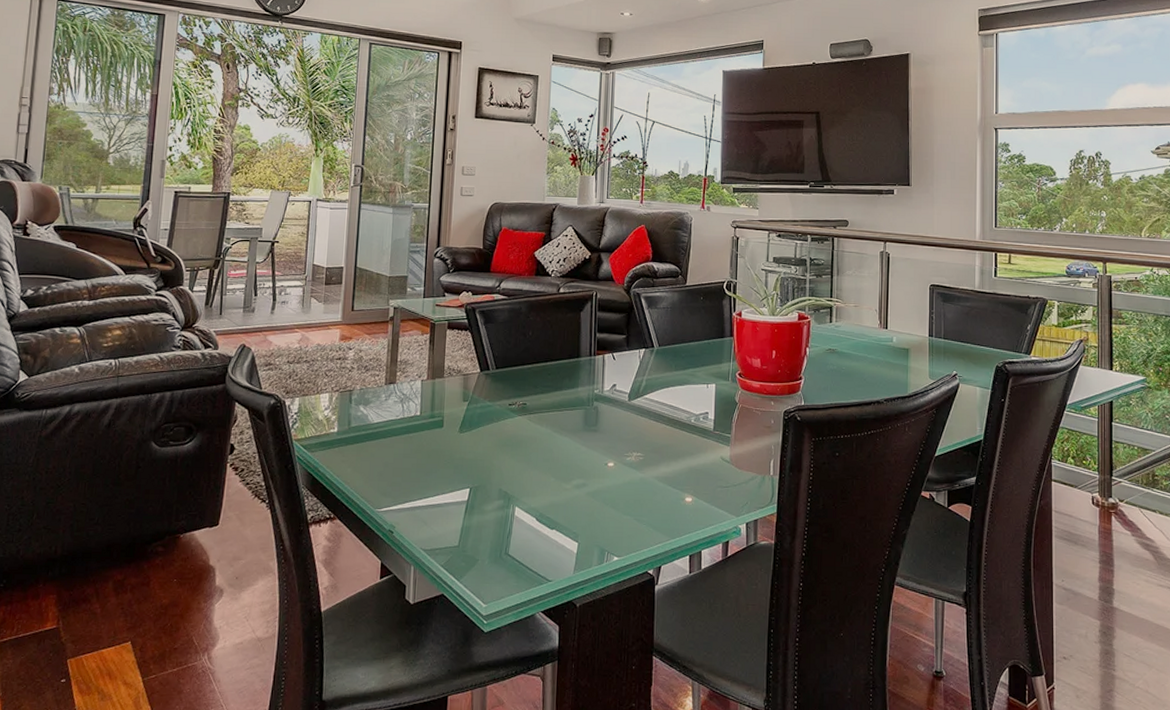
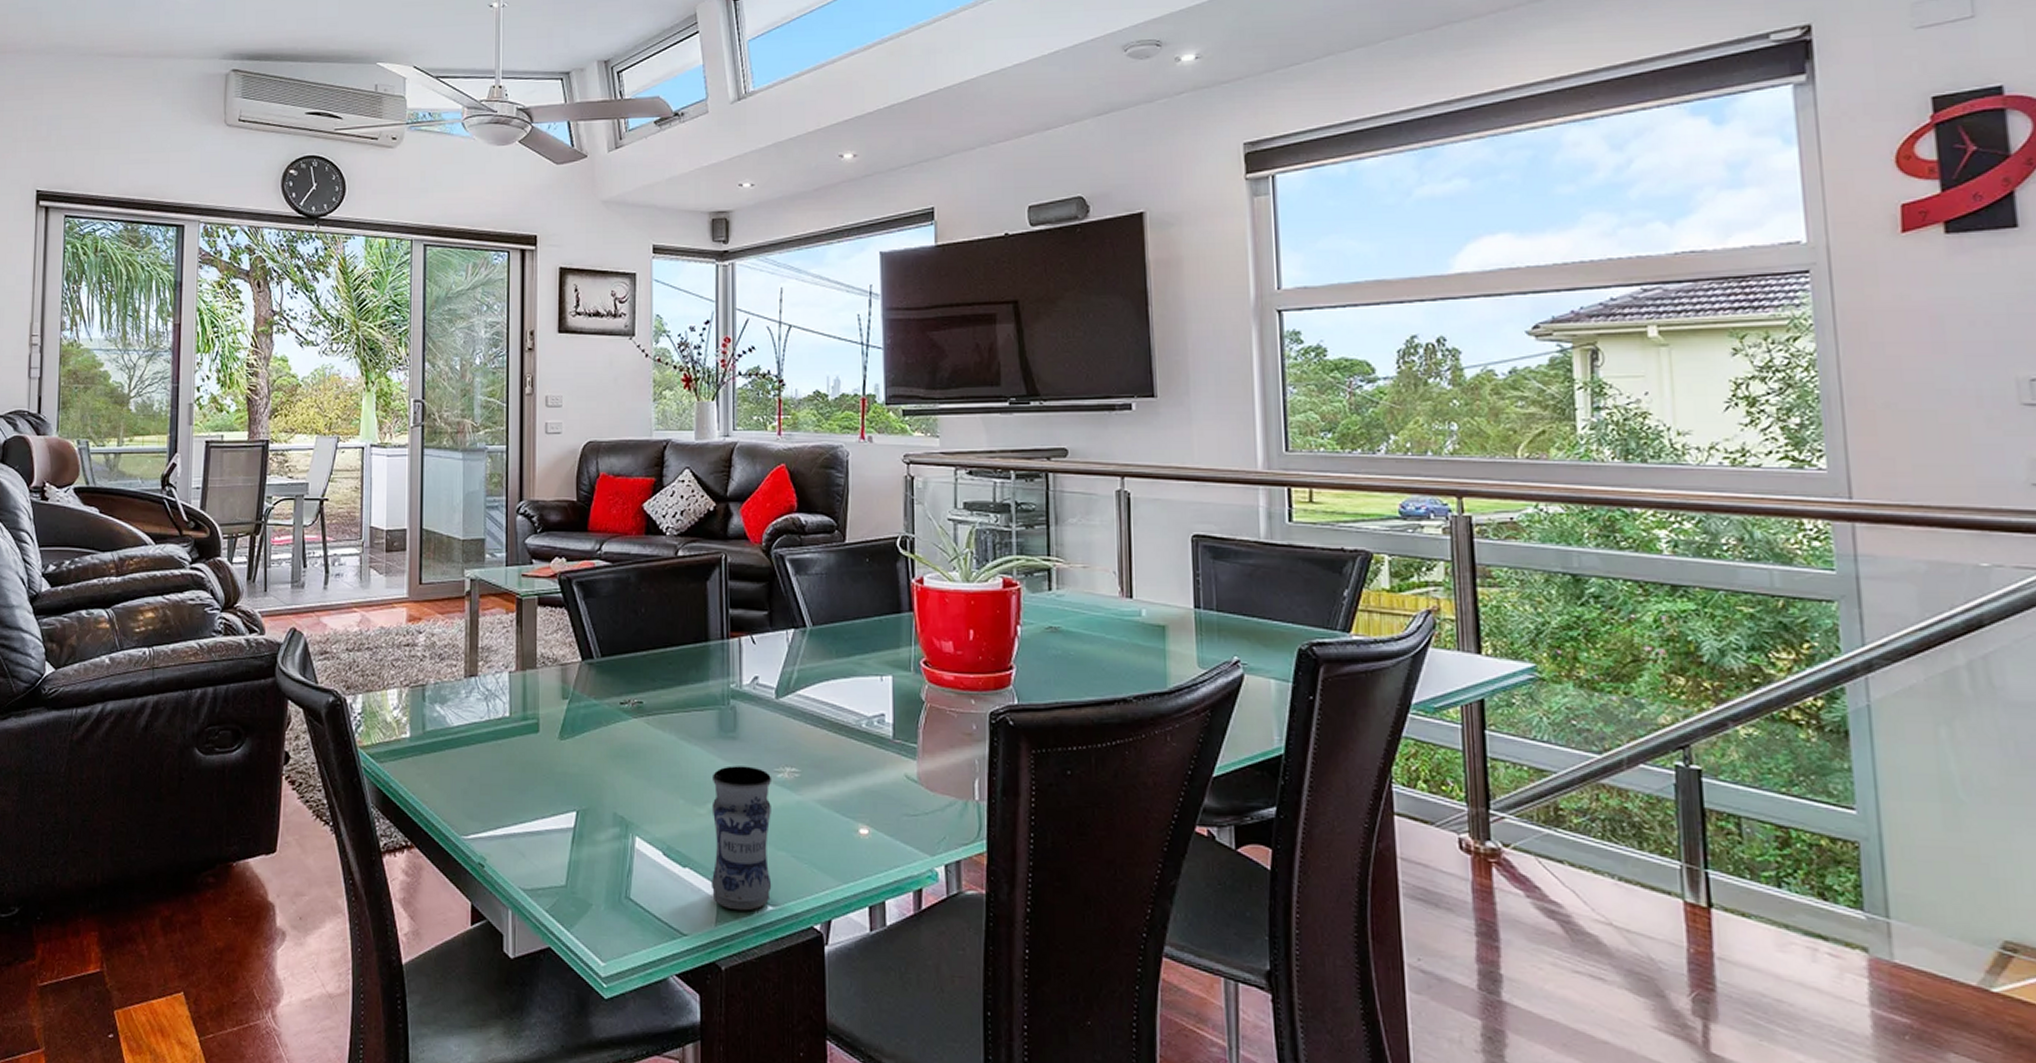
jar: none [571,452,623,561] -> present [710,766,772,911]

